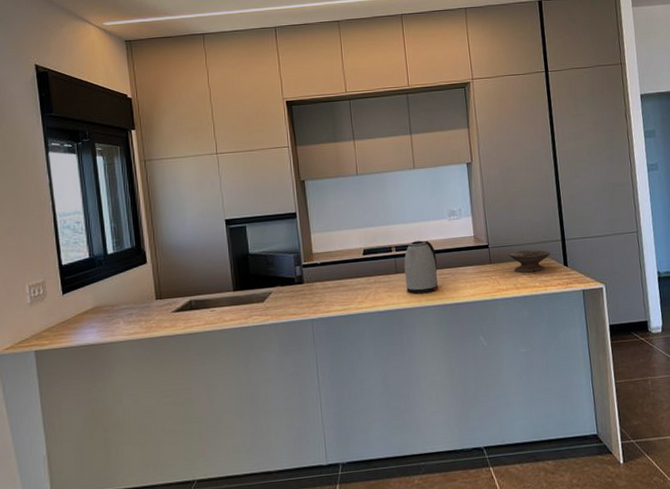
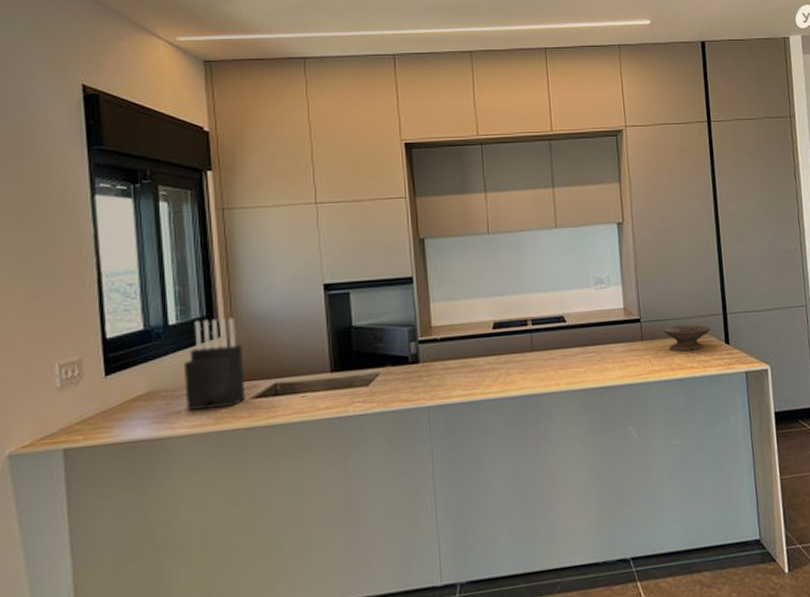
knife block: none [120,247,168,322] -> present [183,317,246,411]
kettle: present [404,240,439,295] -> none [541,312,582,377]

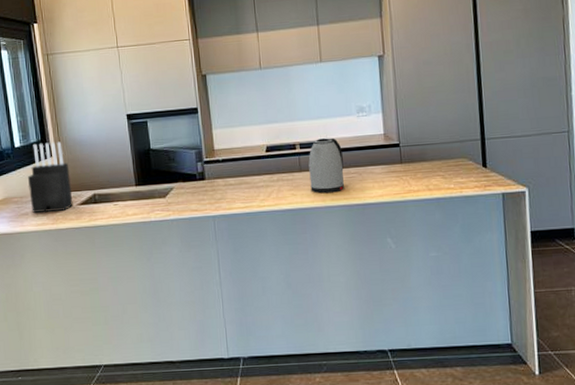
kettle: none [541,312,582,377] -> present [308,138,345,194]
bowl: present [663,324,710,352] -> none [421,149,467,174]

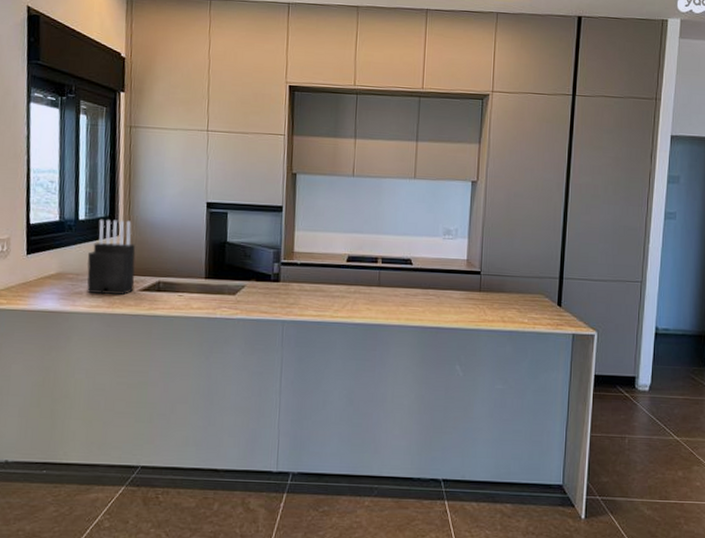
kettle: present [308,138,345,194] -> none [387,255,424,313]

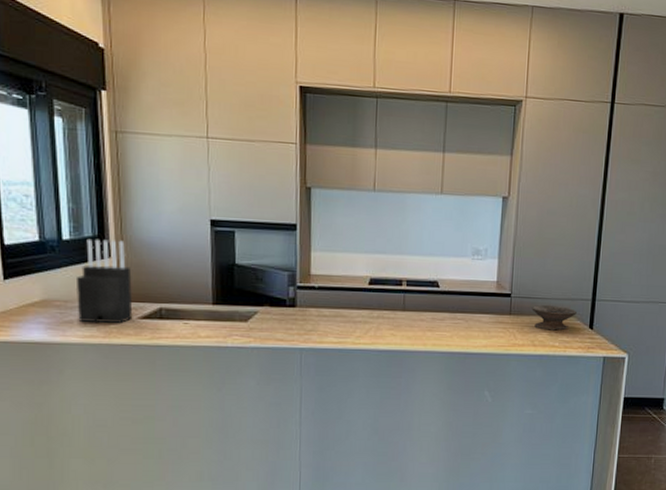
bowl: none [501,282,545,307] -> present [532,304,577,331]

